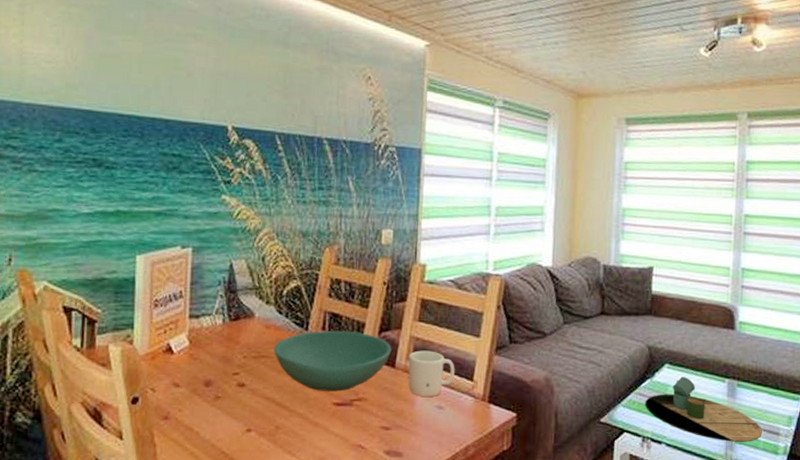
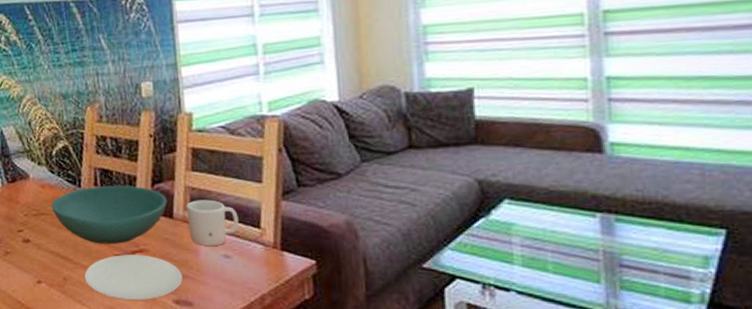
plate: none [298,403,396,451] -> present [84,255,183,300]
decorative tray: present [645,376,762,442] -> none [481,212,662,288]

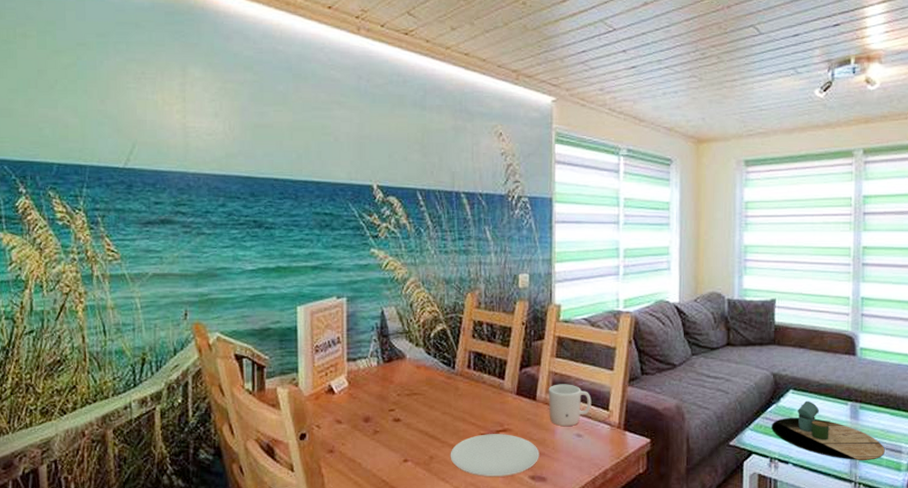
bowl: present [51,185,167,244] -> none [425,368,532,424]
decorative tray: none [481,212,662,288] -> present [771,400,885,460]

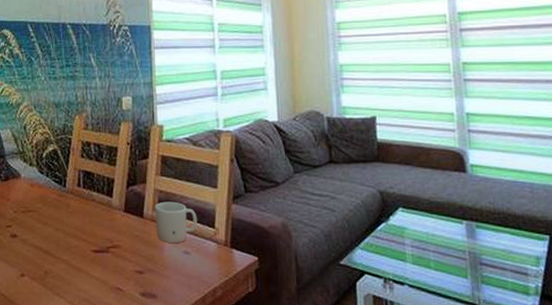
plate: present [450,434,539,477] -> none [63,250,149,293]
decorative tray: present [771,400,885,460] -> none [383,219,509,283]

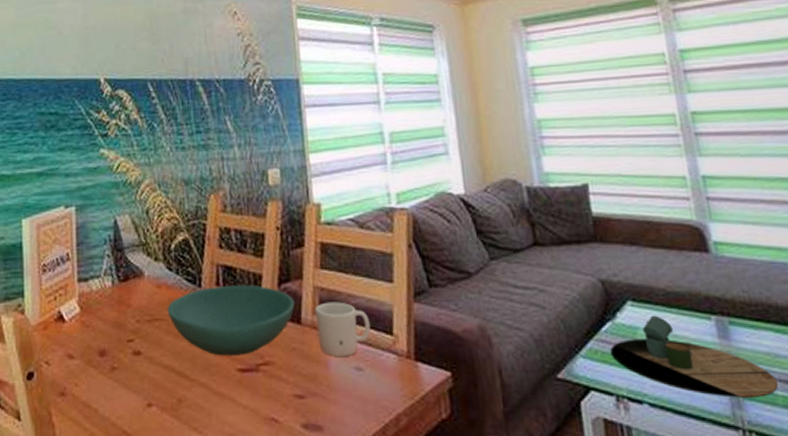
bowl: none [38,186,139,240] -> present [167,284,295,356]
decorative tray: none [383,219,509,283] -> present [610,315,778,398]

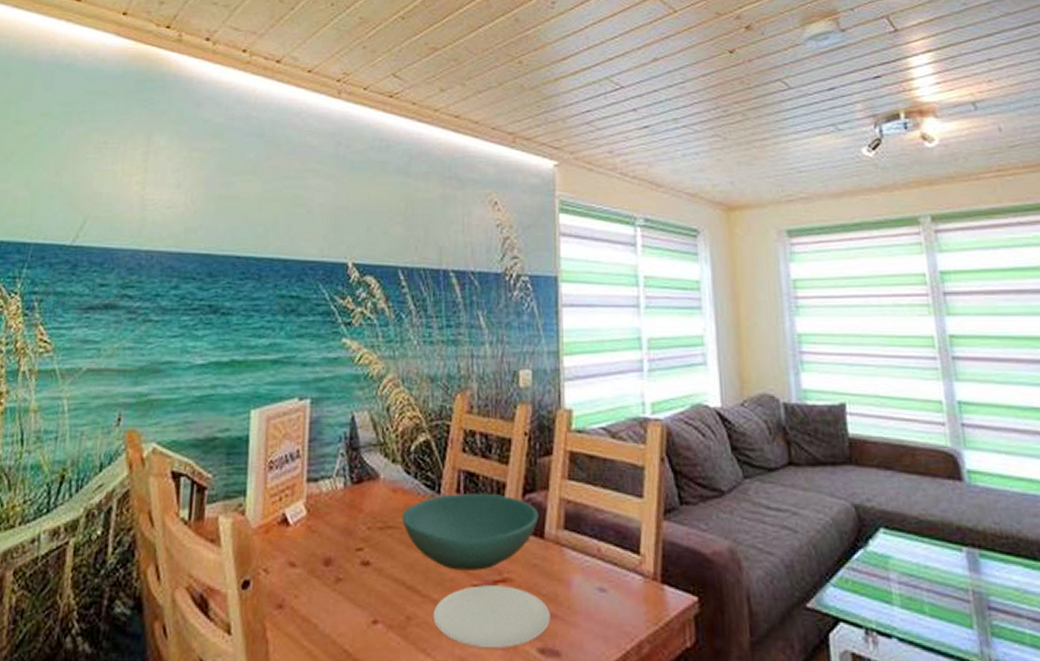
plate: none [202,368,312,426] -> present [433,585,551,649]
mug: present [315,302,371,358] -> none [559,516,617,577]
decorative tray: present [610,315,778,398] -> none [861,544,1026,635]

